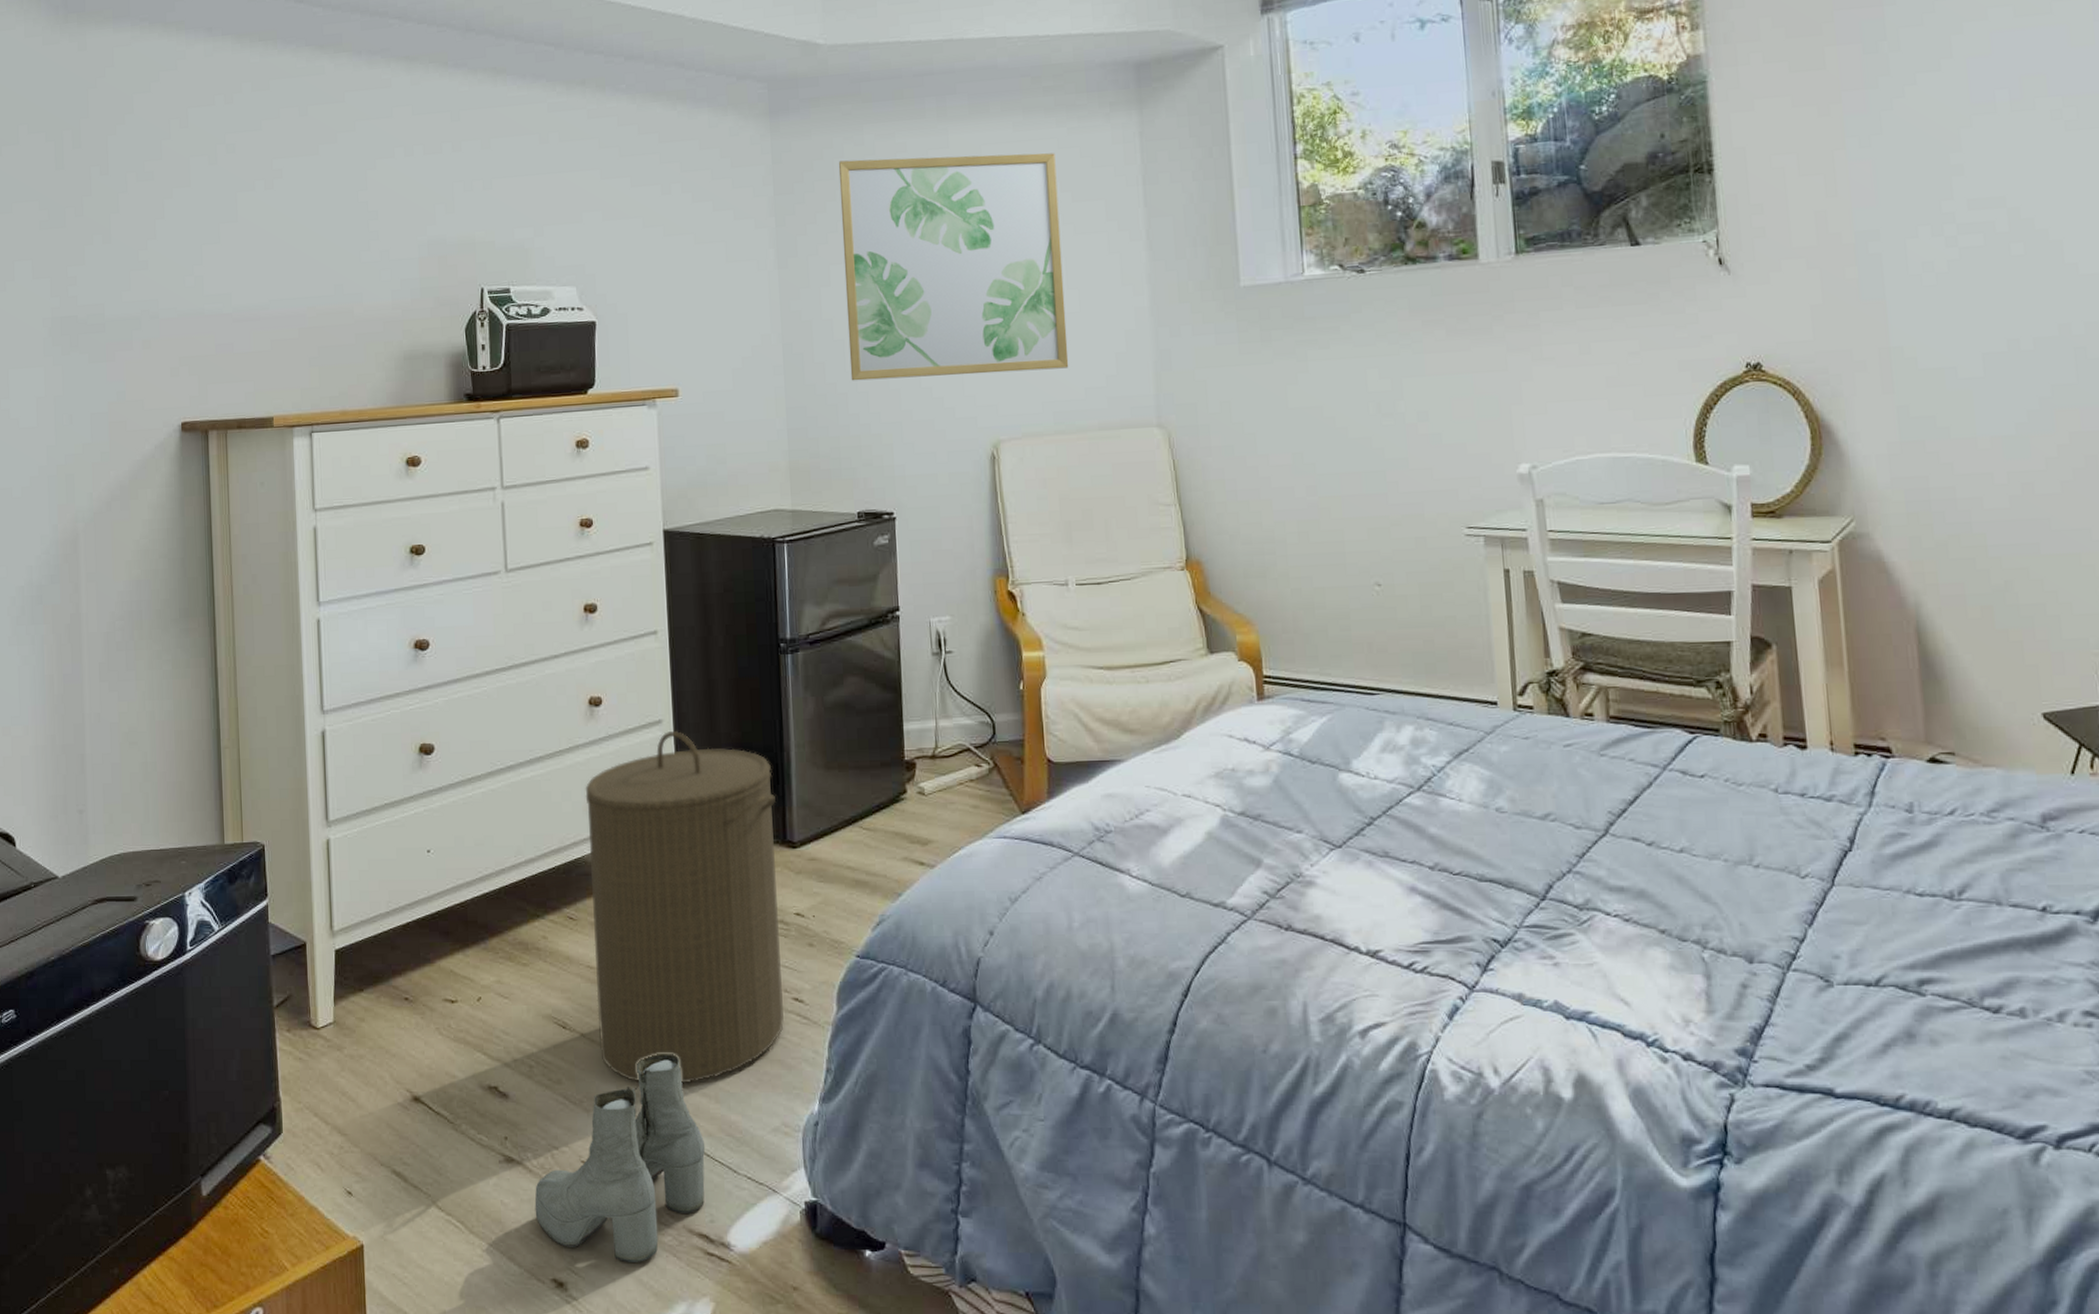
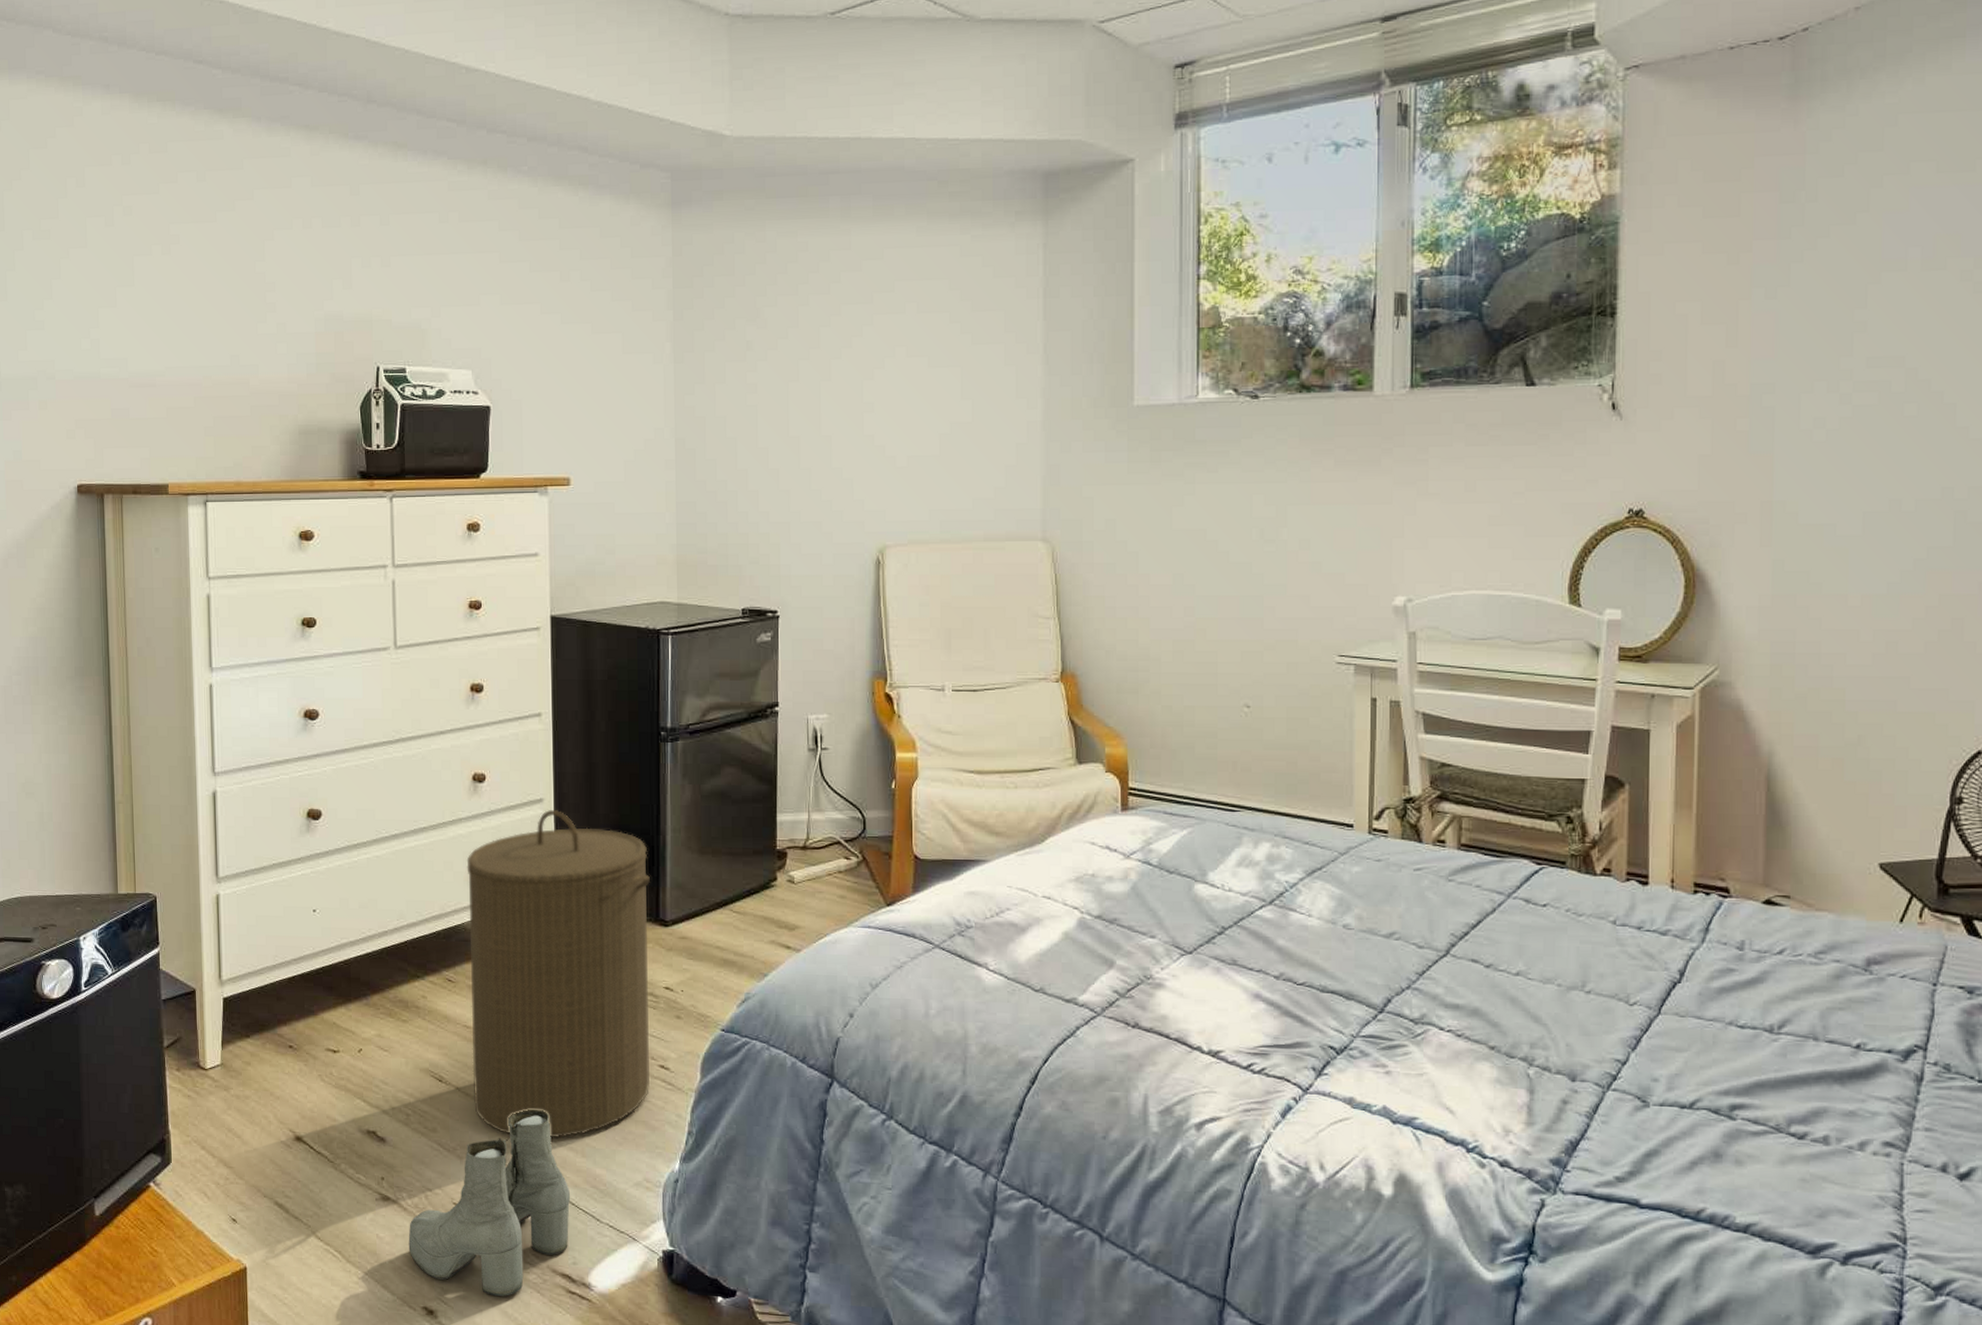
wall art: present [838,153,1069,381] -> none [739,256,958,480]

